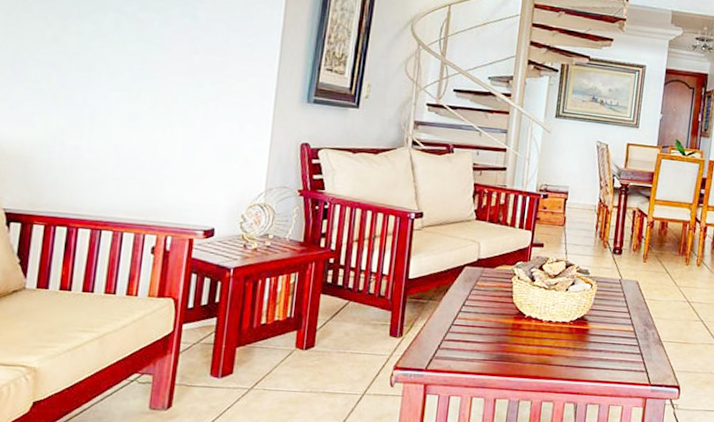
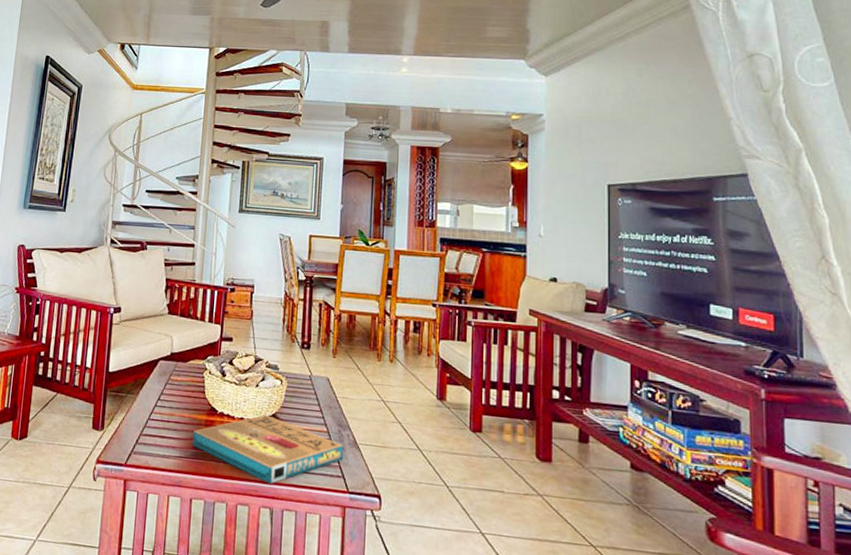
pizza box: none [497,317,649,381] -> present [192,415,344,484]

